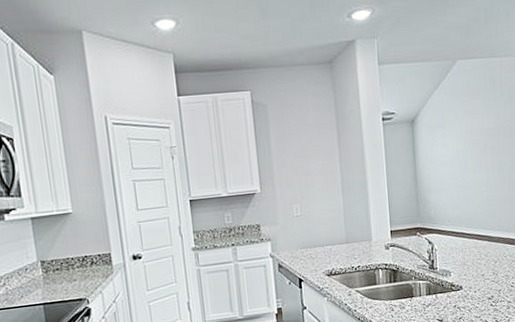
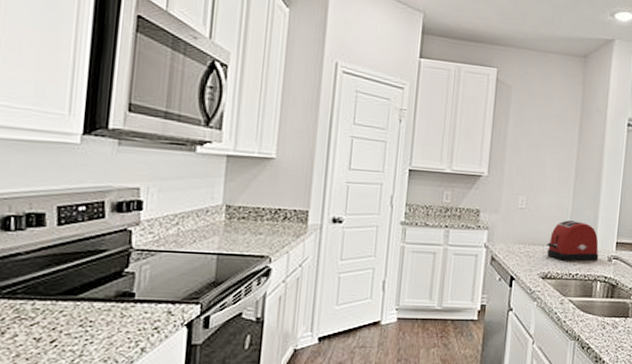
toaster: none [326,218,377,257] -> present [547,220,599,262]

